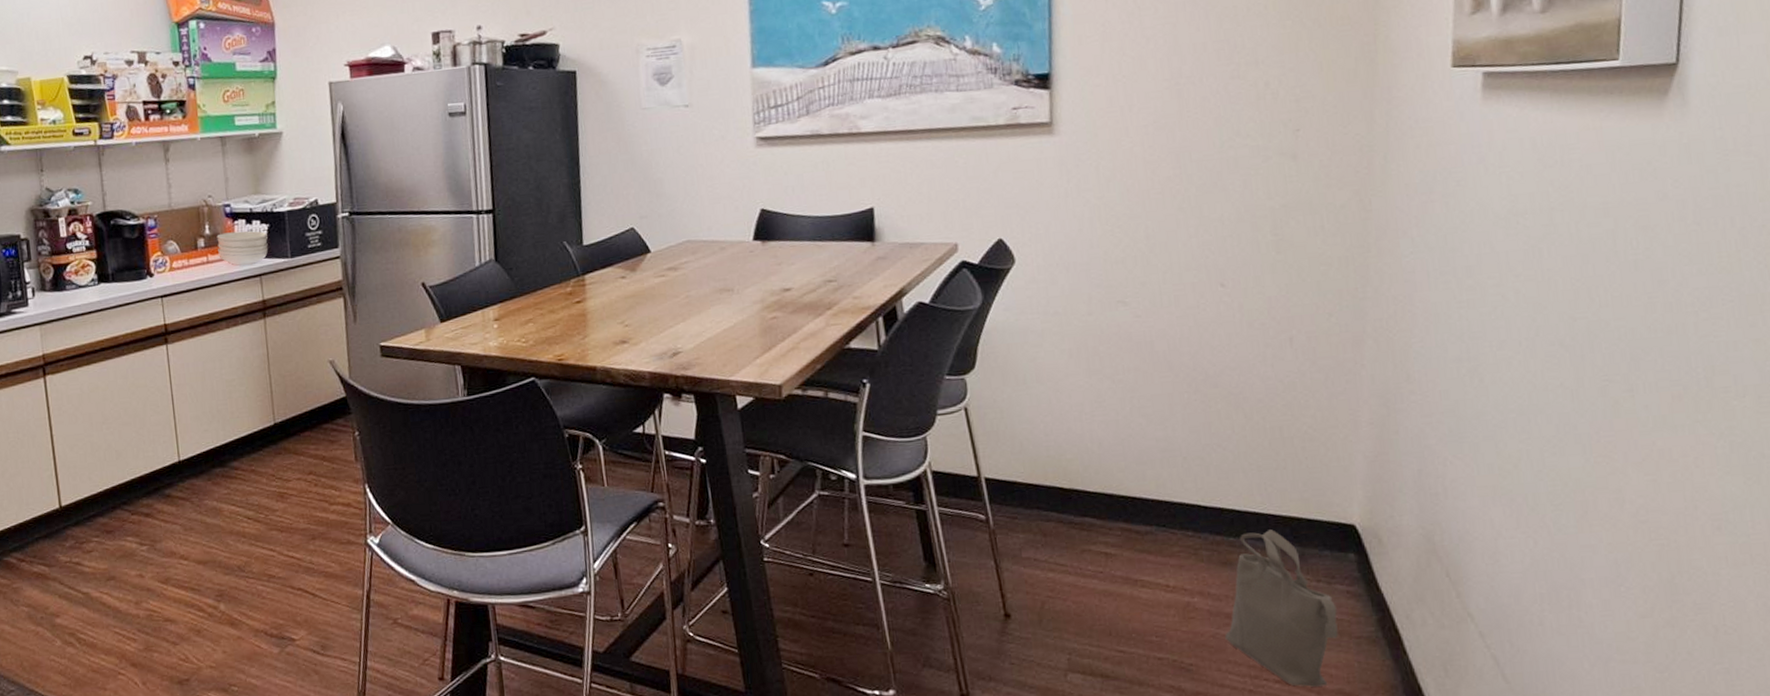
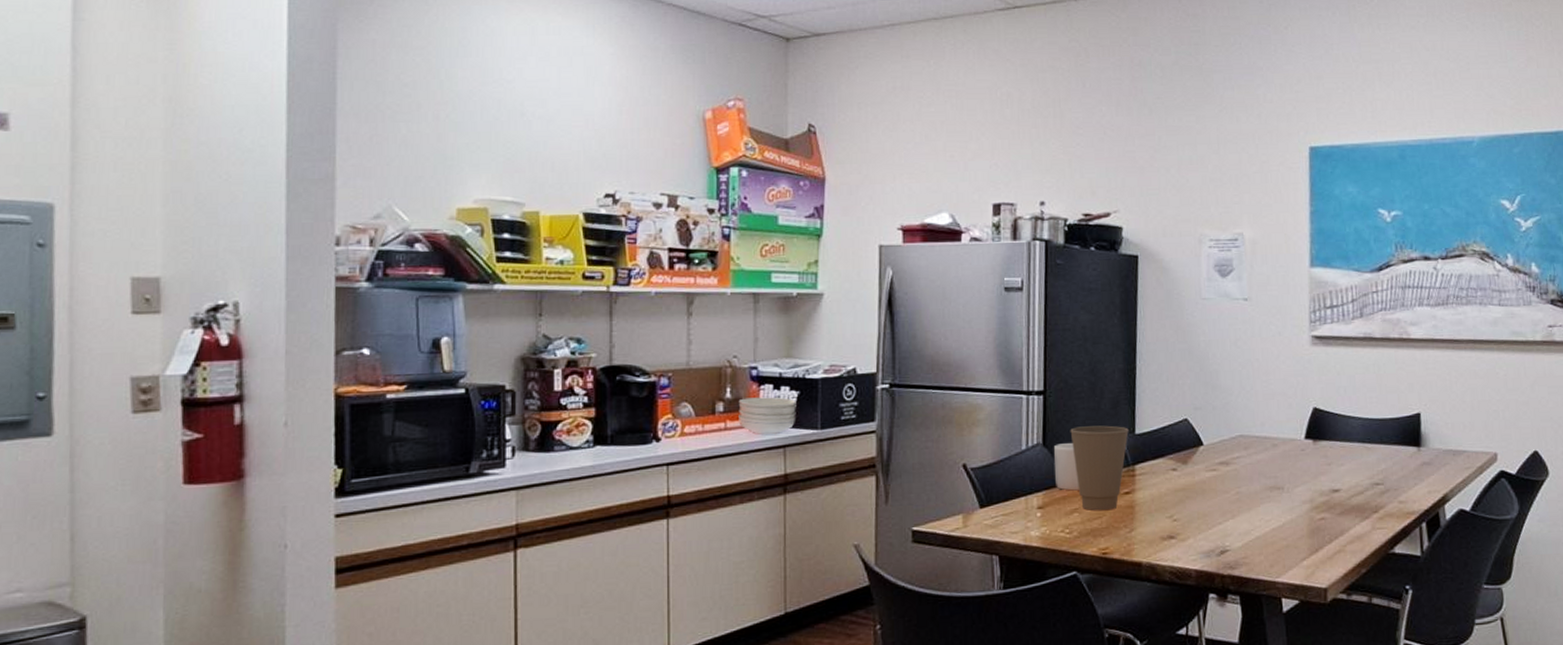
mug: none [505,256,532,303] -> present [1053,442,1079,491]
cup: none [520,238,577,321] -> present [1070,425,1129,511]

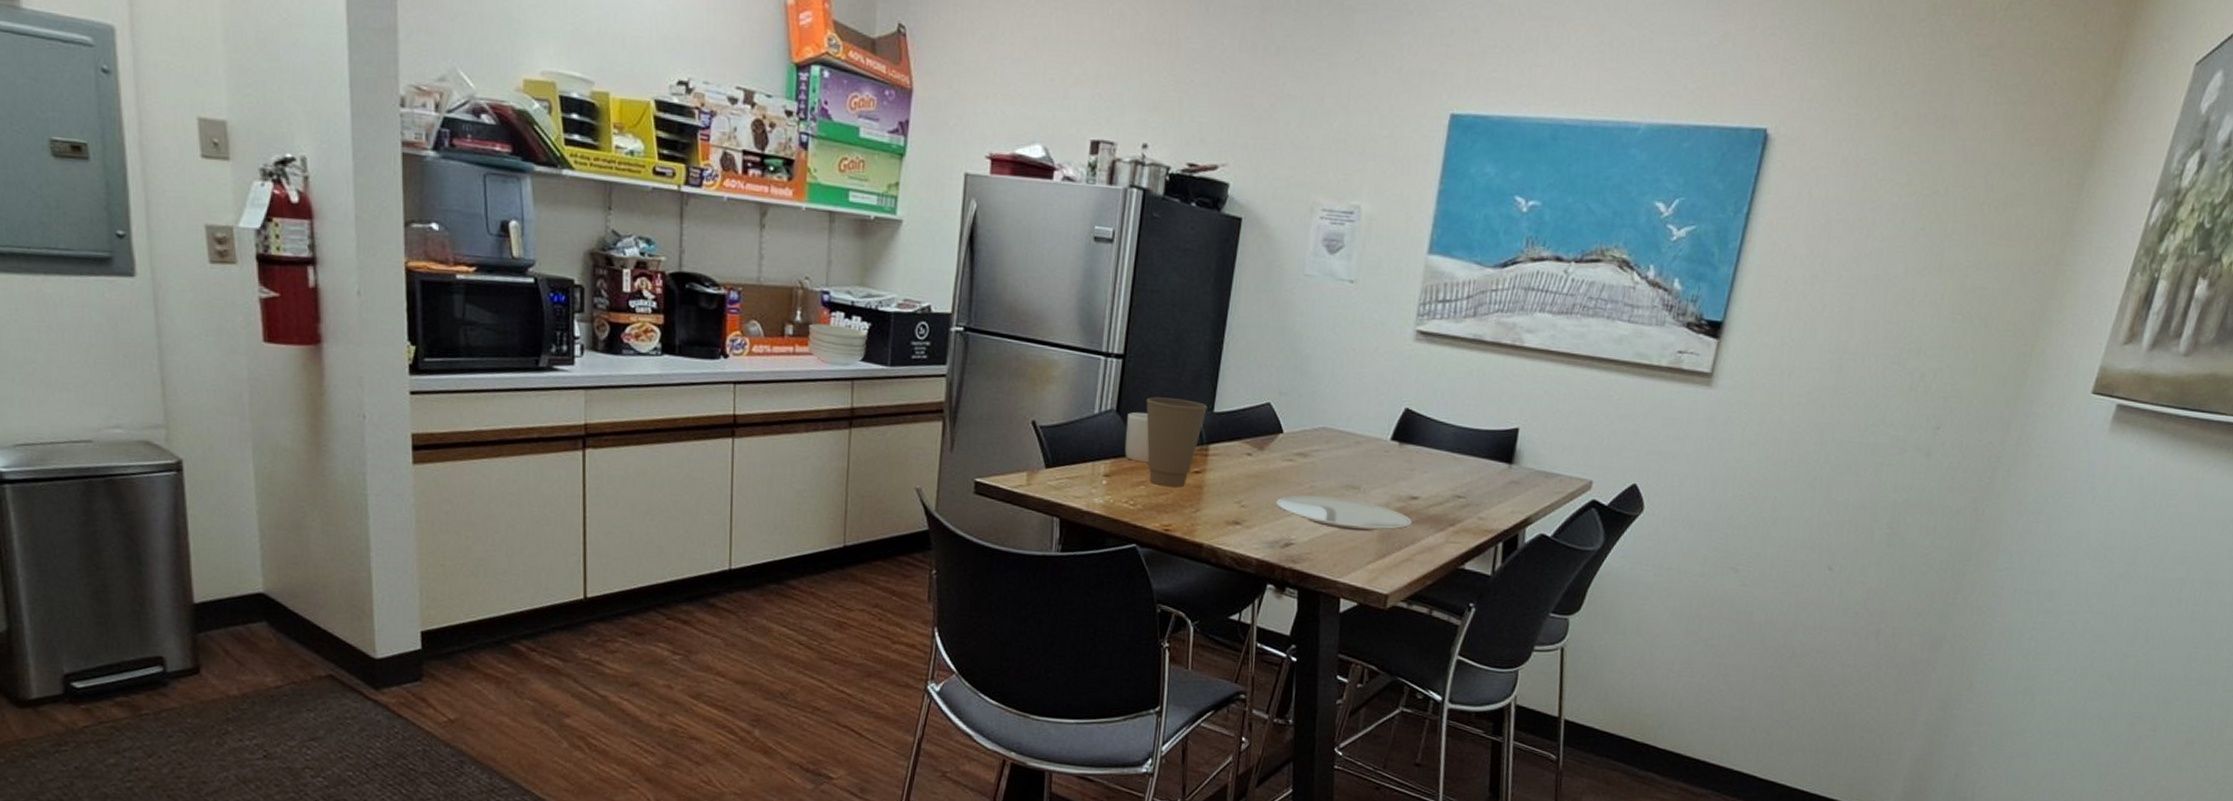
plate: none [1206,500,1337,531] -> present [1276,495,1411,532]

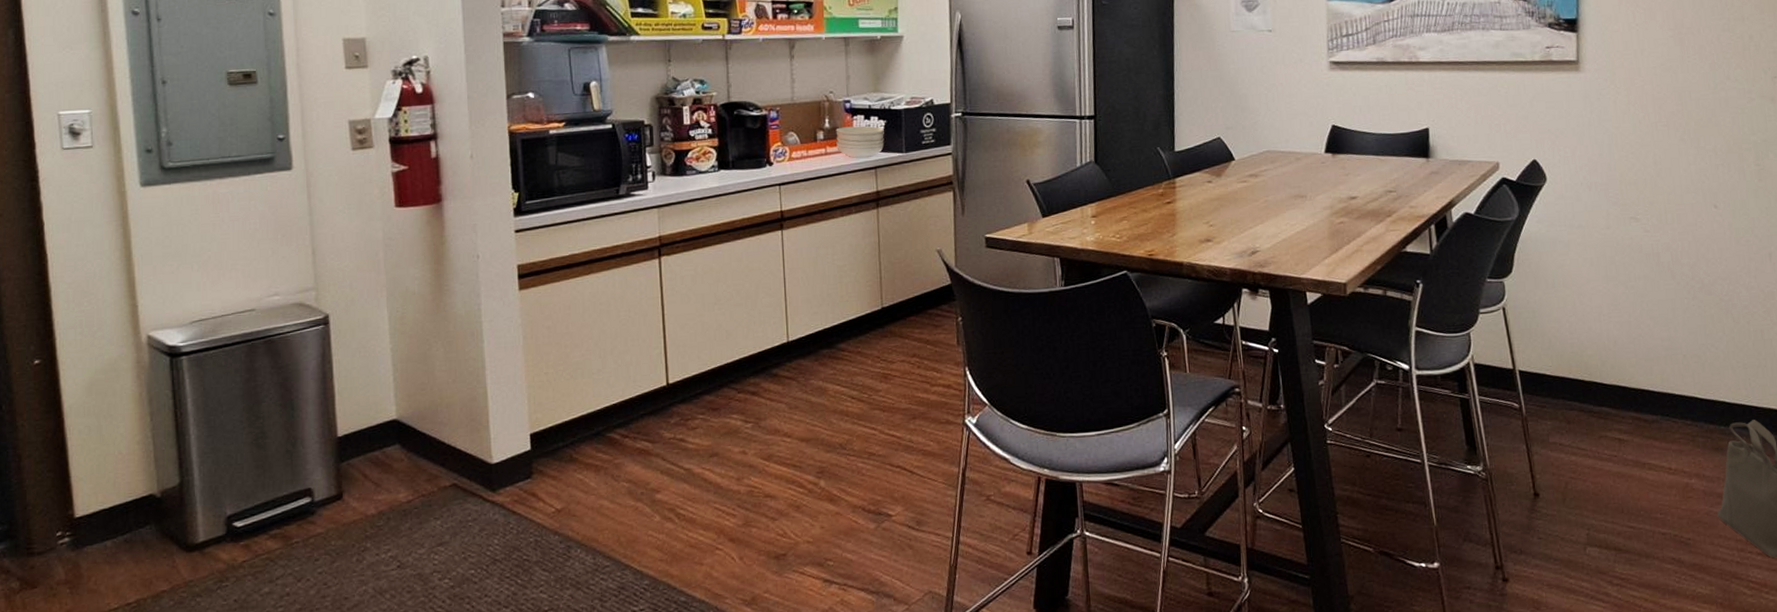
mug: present [1124,412,1150,463] -> none [1104,159,1127,202]
cup: present [1146,397,1208,488] -> none [1118,144,1169,219]
plate: present [1276,495,1411,532] -> none [1238,207,1354,233]

